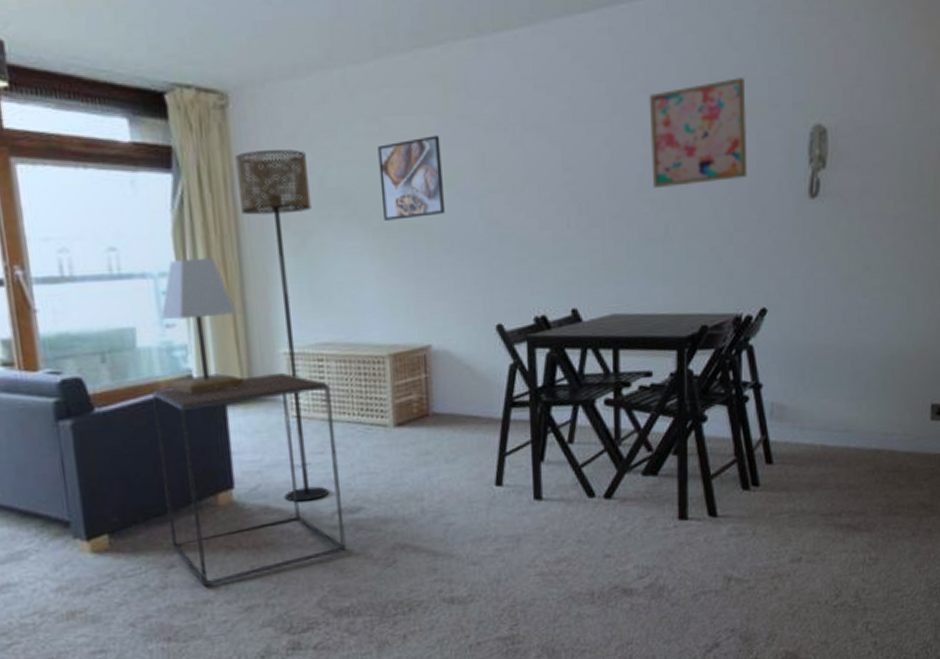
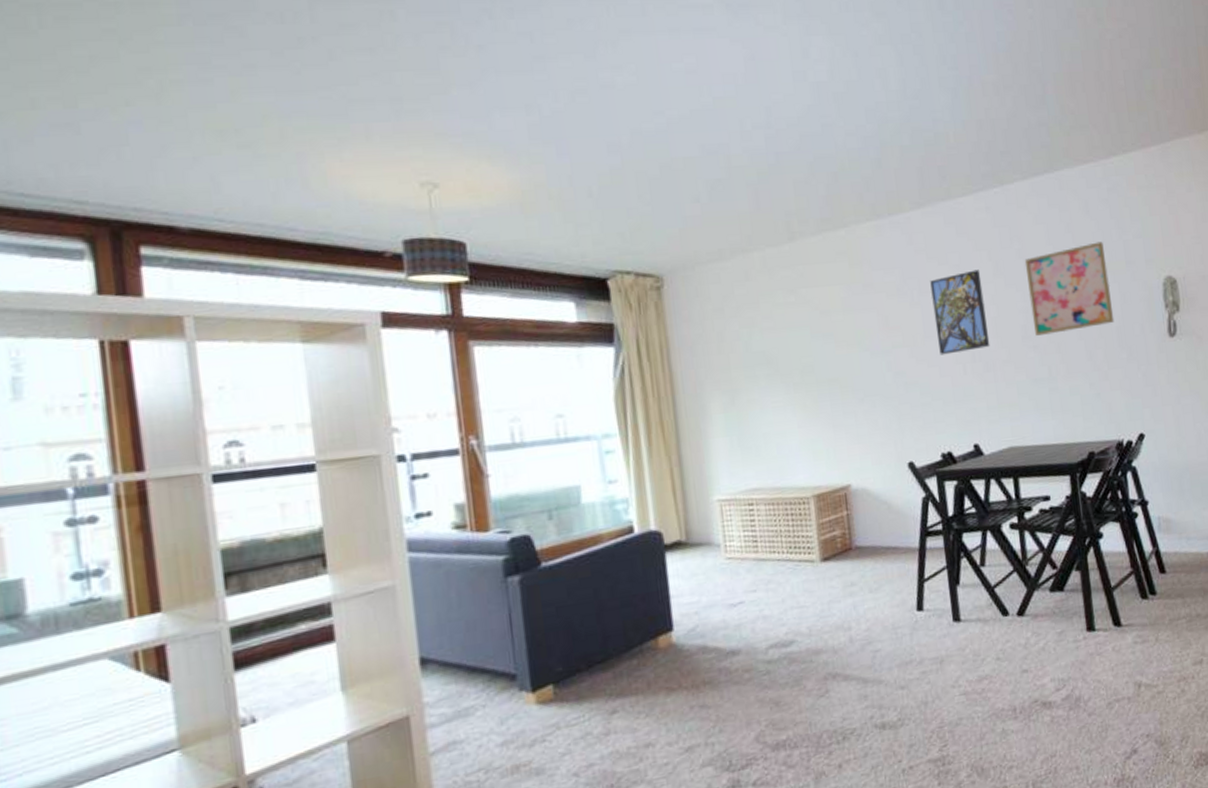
side table: present [152,372,346,587] -> none [596,518,781,731]
lamp: present [161,258,243,394] -> none [604,419,681,544]
floor lamp: present [235,149,329,502] -> none [670,320,762,639]
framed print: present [377,135,446,221] -> none [795,302,857,377]
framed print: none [536,104,600,204] -> present [930,269,990,355]

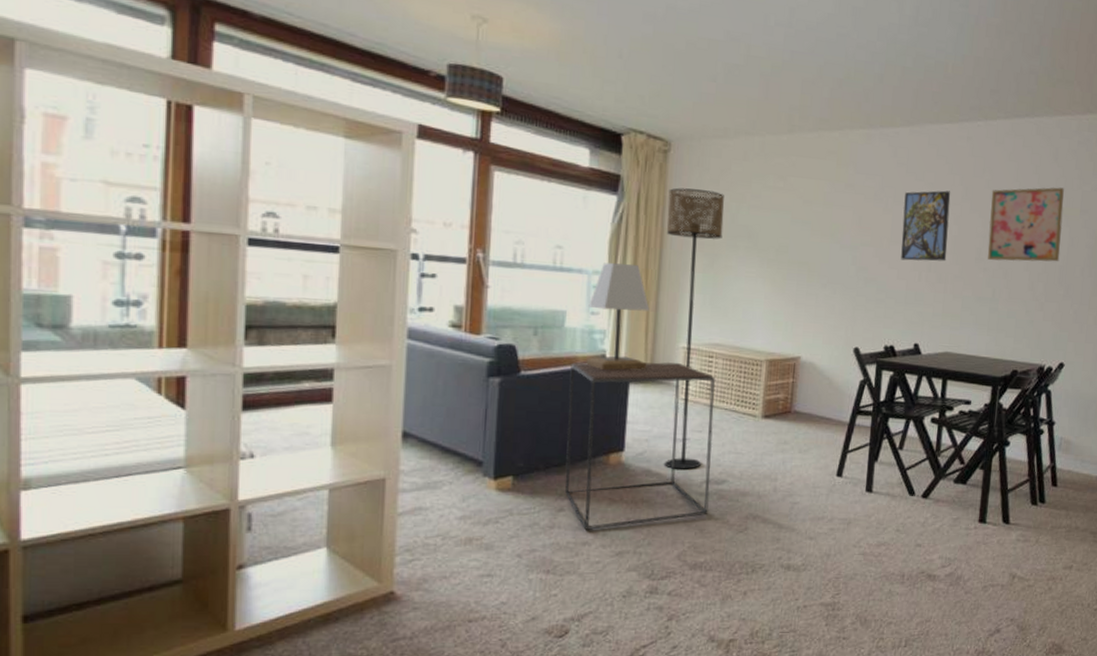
side table: none [596,518,781,731] -> present [565,361,716,531]
lamp: none [604,419,681,544] -> present [586,263,650,370]
floor lamp: none [670,320,762,639] -> present [665,187,724,469]

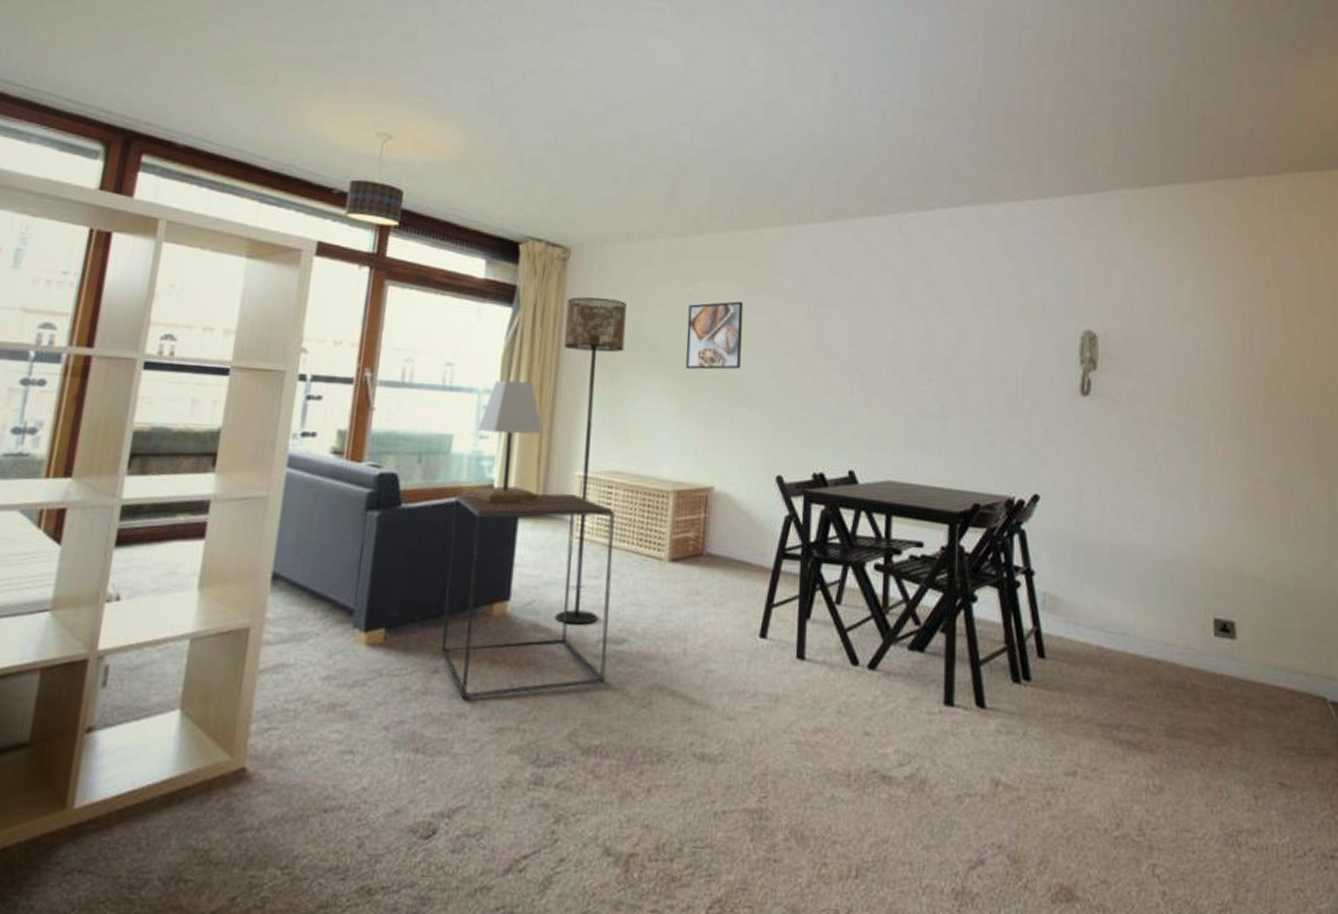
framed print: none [778,196,830,257] -> present [686,301,744,370]
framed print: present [901,190,951,262] -> none [827,290,883,372]
wall art: present [987,187,1064,262] -> none [931,282,1022,371]

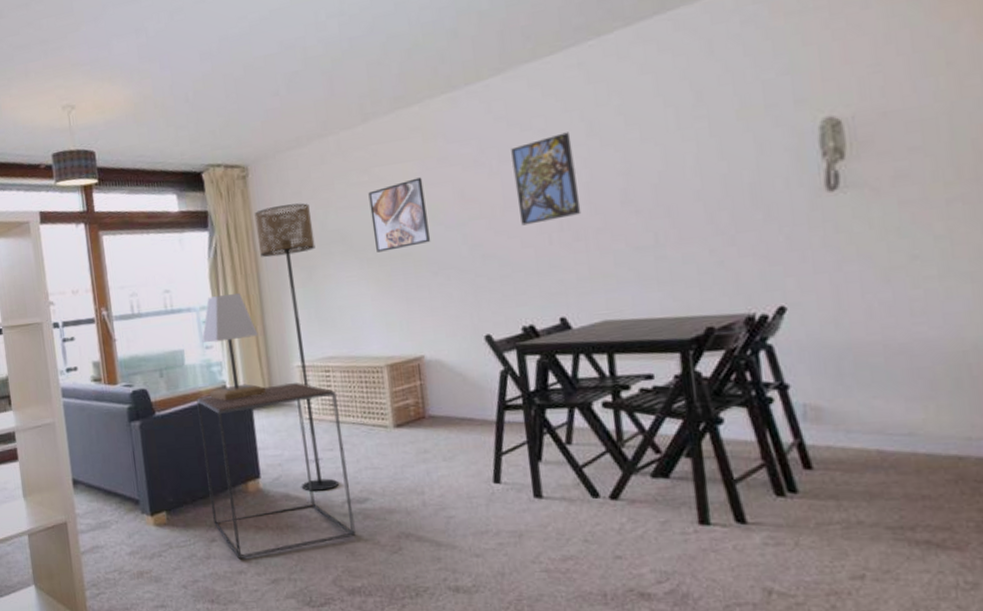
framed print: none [827,290,883,372] -> present [511,132,582,226]

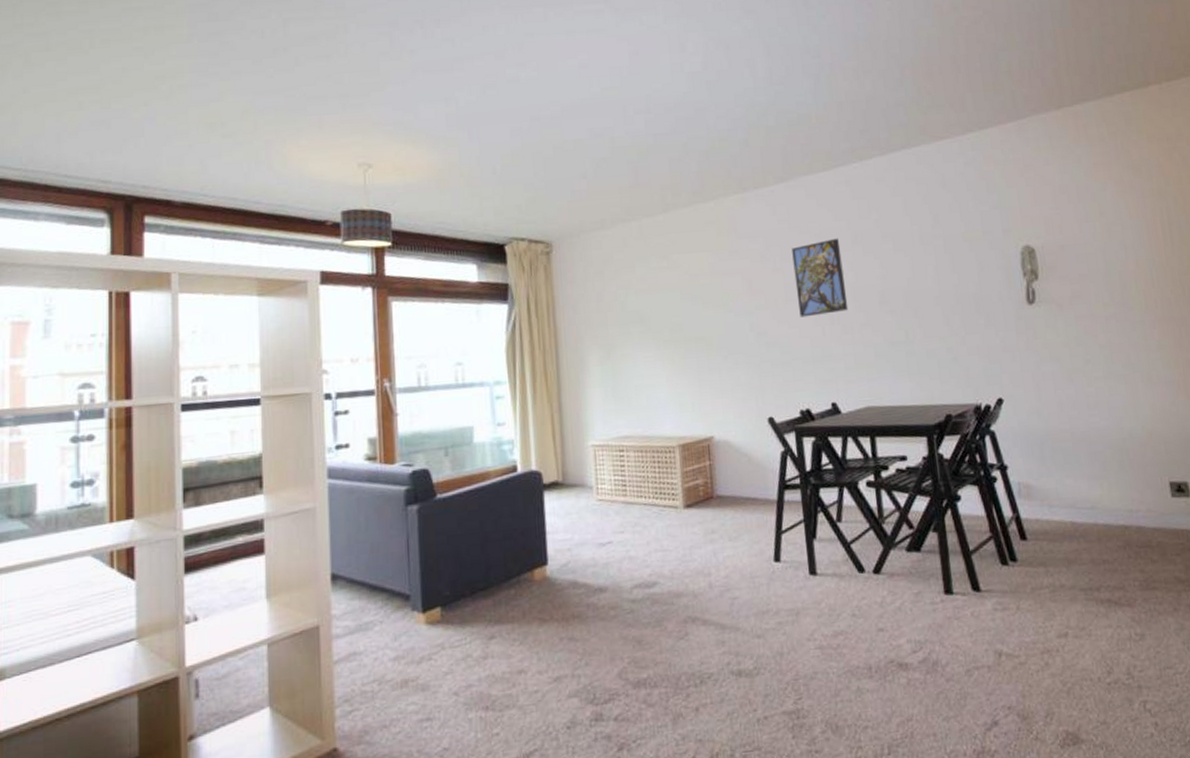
side table: present [197,382,356,560] -> none [484,461,643,658]
lamp: present [202,293,266,400] -> none [494,369,558,481]
floor lamp: present [254,203,339,491] -> none [556,282,628,577]
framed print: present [368,177,431,252] -> none [667,267,722,335]

